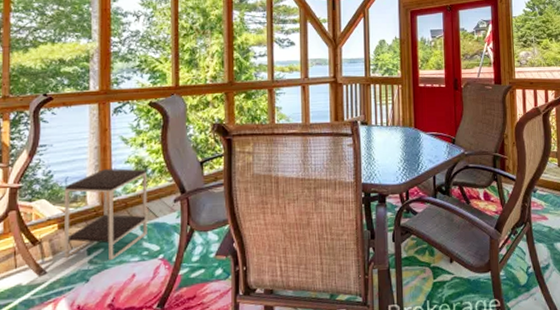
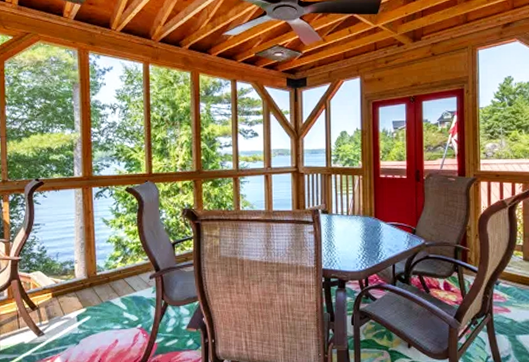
side table: present [64,168,147,261] -> none [56,247,127,327]

